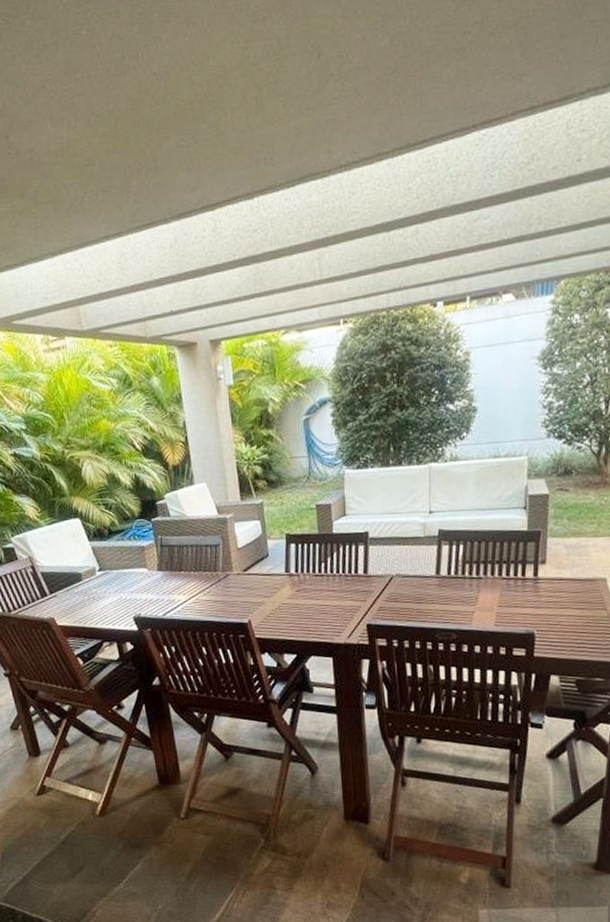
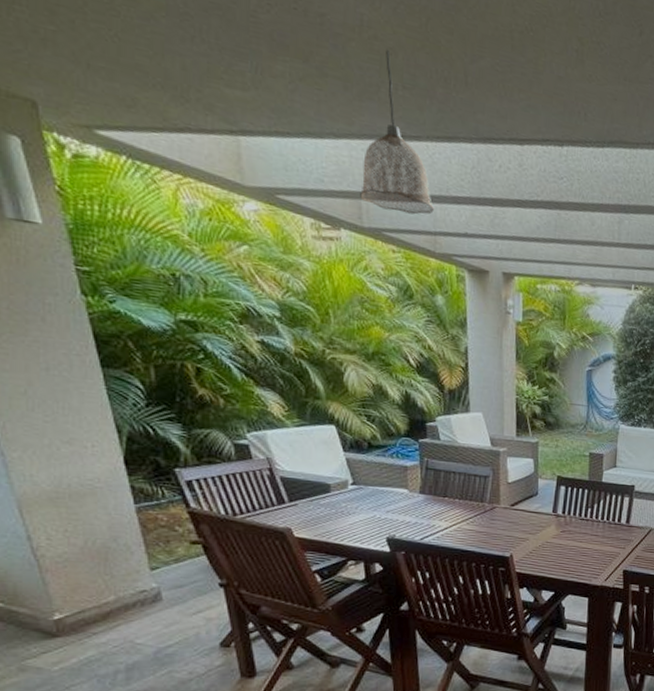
pendant lamp: none [76,161,142,309] -> present [360,49,435,215]

